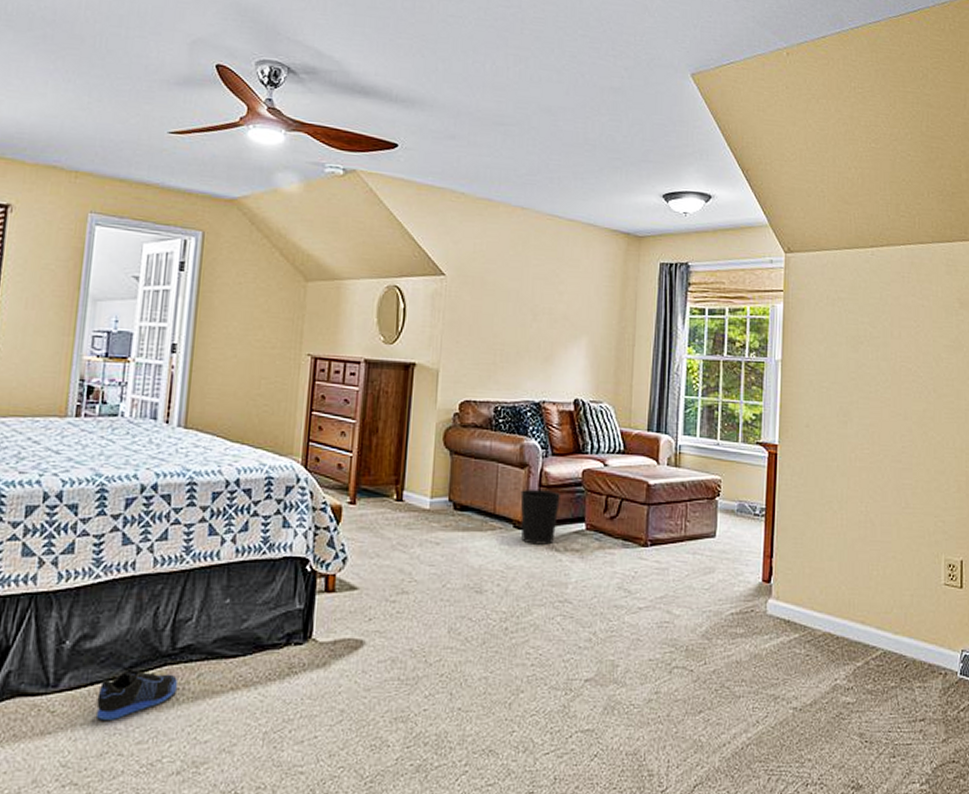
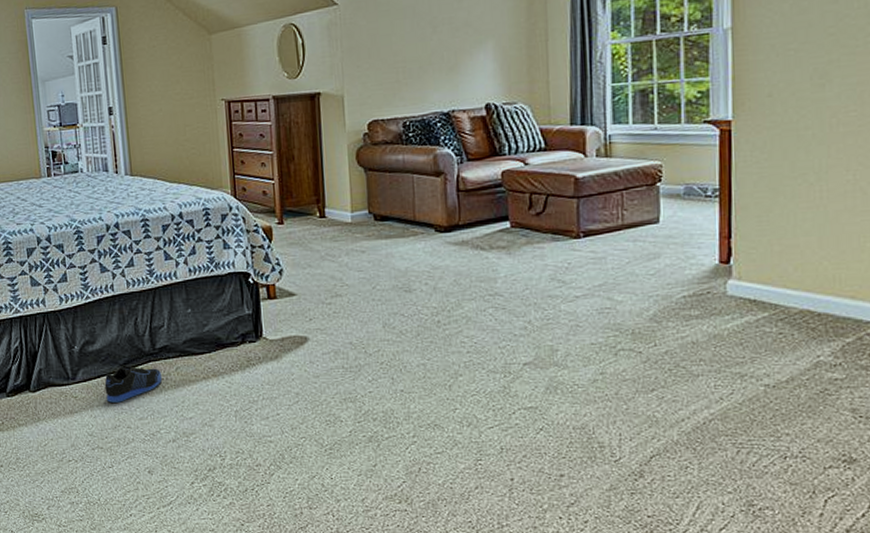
wastebasket: present [520,489,562,545] -> none [439,194,482,246]

